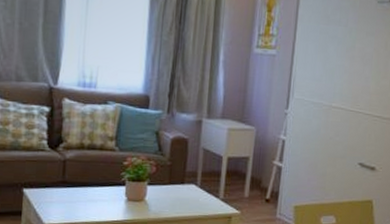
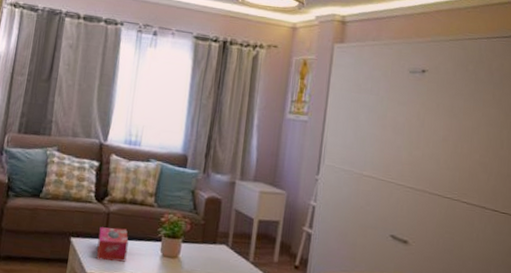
tissue box: none [54,175,89,210] -> present [96,227,129,262]

